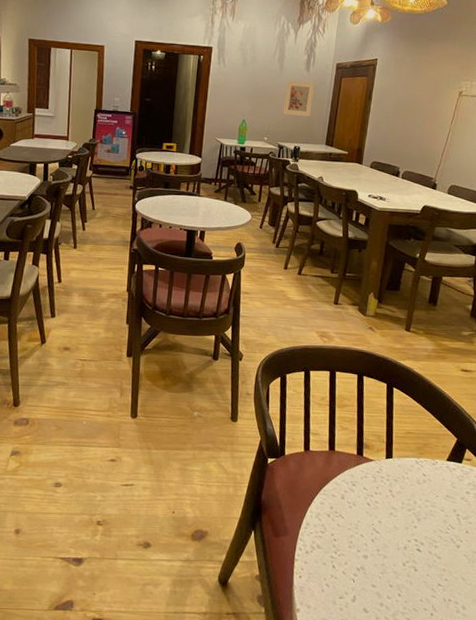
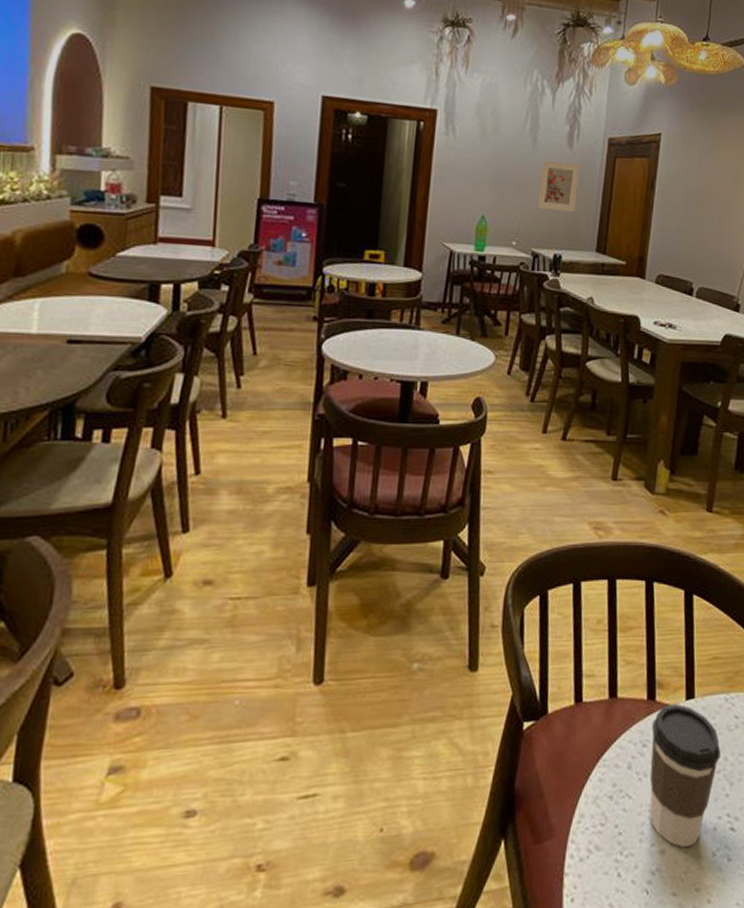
coffee cup: none [356,460,411,557] -> present [649,704,721,848]

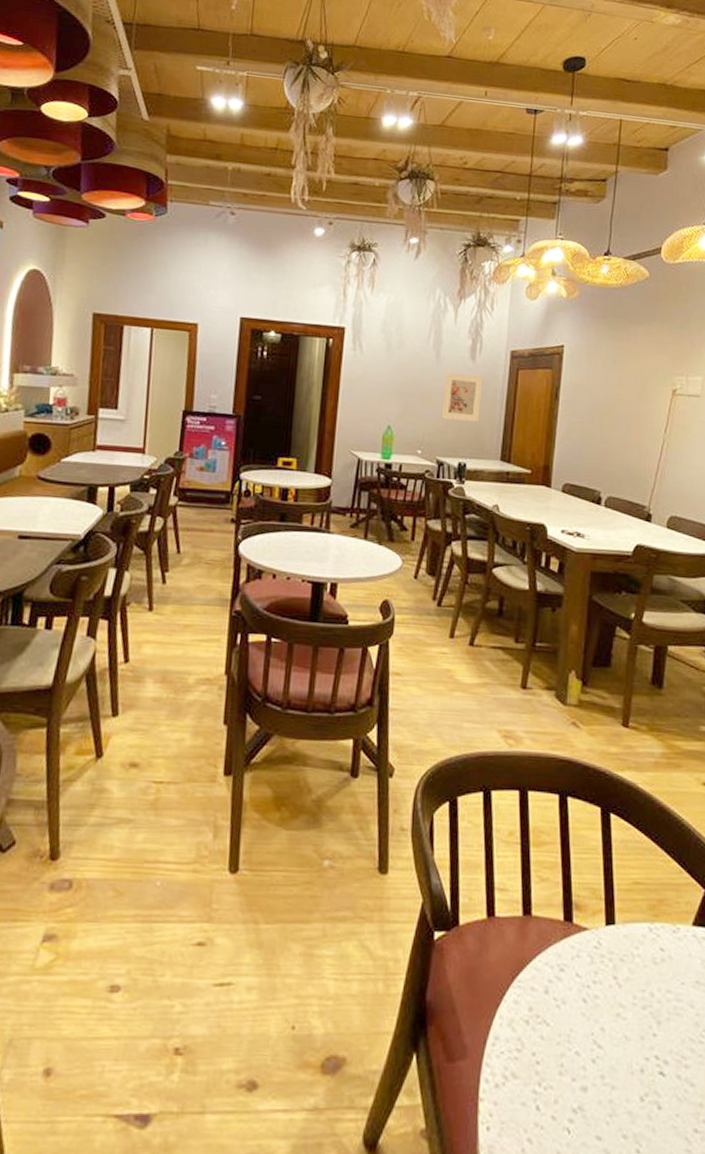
coffee cup: present [649,704,721,848] -> none [568,929,646,1088]

